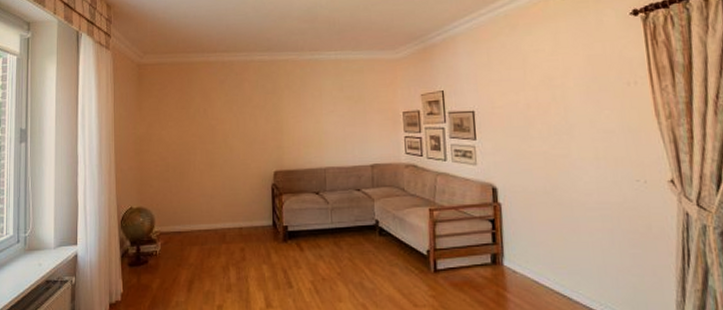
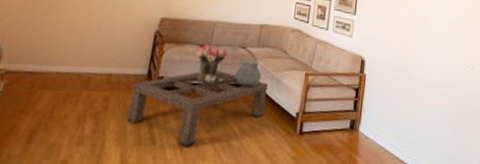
coffee table: none [261,215,392,290] -> present [126,70,269,147]
bouquet: none [312,190,344,229] -> present [195,44,228,84]
ceramic pot: none [355,201,383,228] -> present [235,59,262,87]

